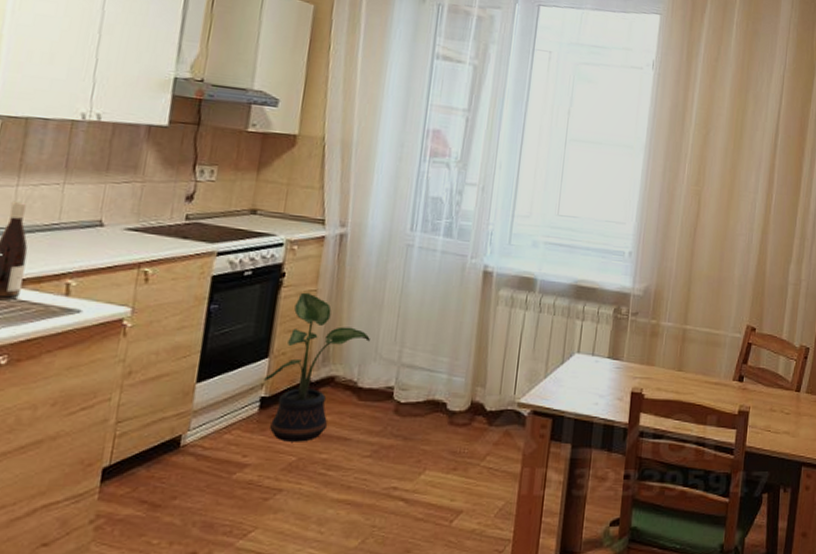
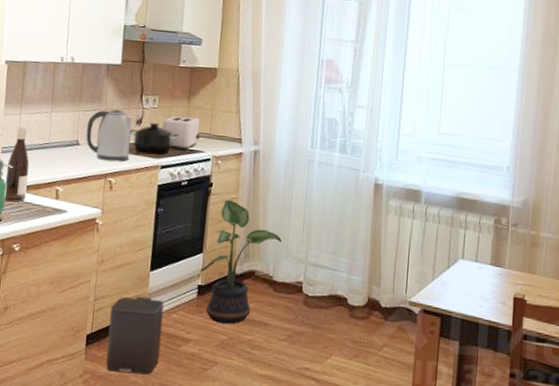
kettle: none [113,181,181,248] -> present [86,109,133,162]
pedal bin: none [129,415,214,513] -> present [106,296,164,375]
saucepan: none [176,198,244,239] -> present [130,122,179,155]
toaster: none [221,190,272,233] -> present [162,115,200,150]

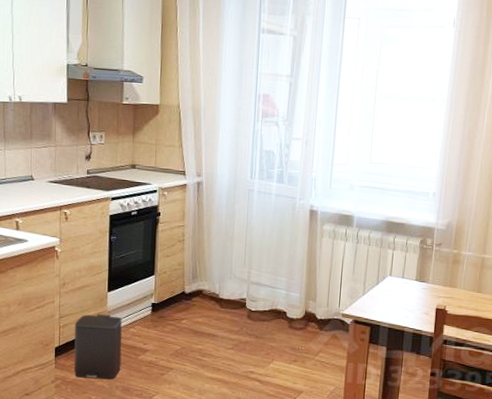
kettle: present [86,109,133,162] -> none [39,146,82,195]
saucepan: present [130,122,179,155] -> none [80,157,127,188]
toaster: present [162,115,200,150] -> none [110,150,146,183]
potted plant: present [200,199,282,324] -> none [153,227,226,336]

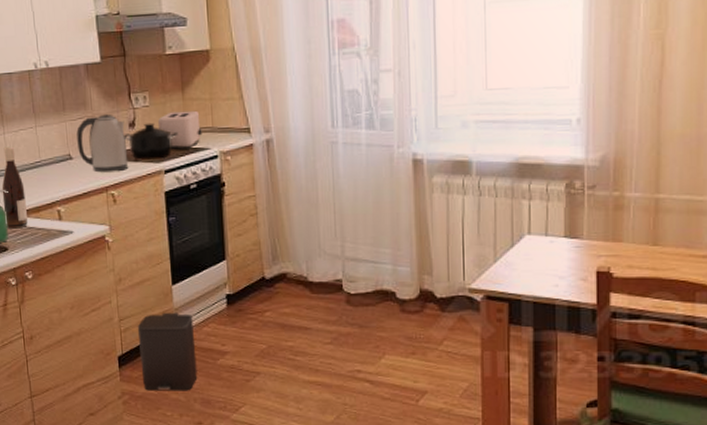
kettle: none [39,146,82,195] -> present [76,113,129,173]
saucepan: none [80,157,127,188] -> present [124,122,179,160]
toaster: none [110,150,146,183] -> present [158,110,202,150]

